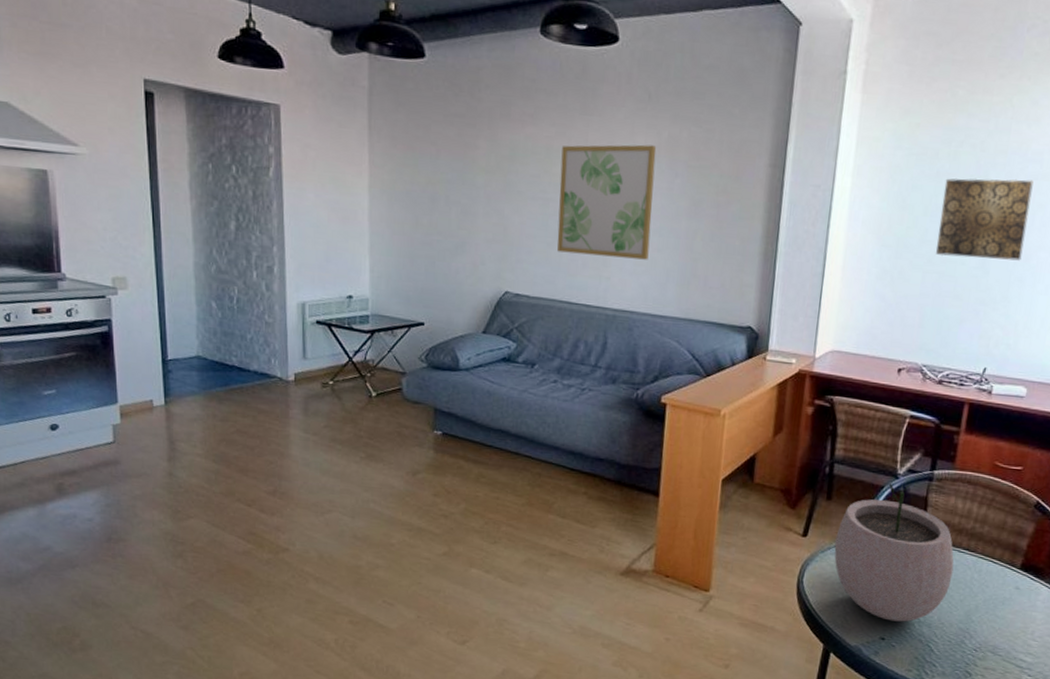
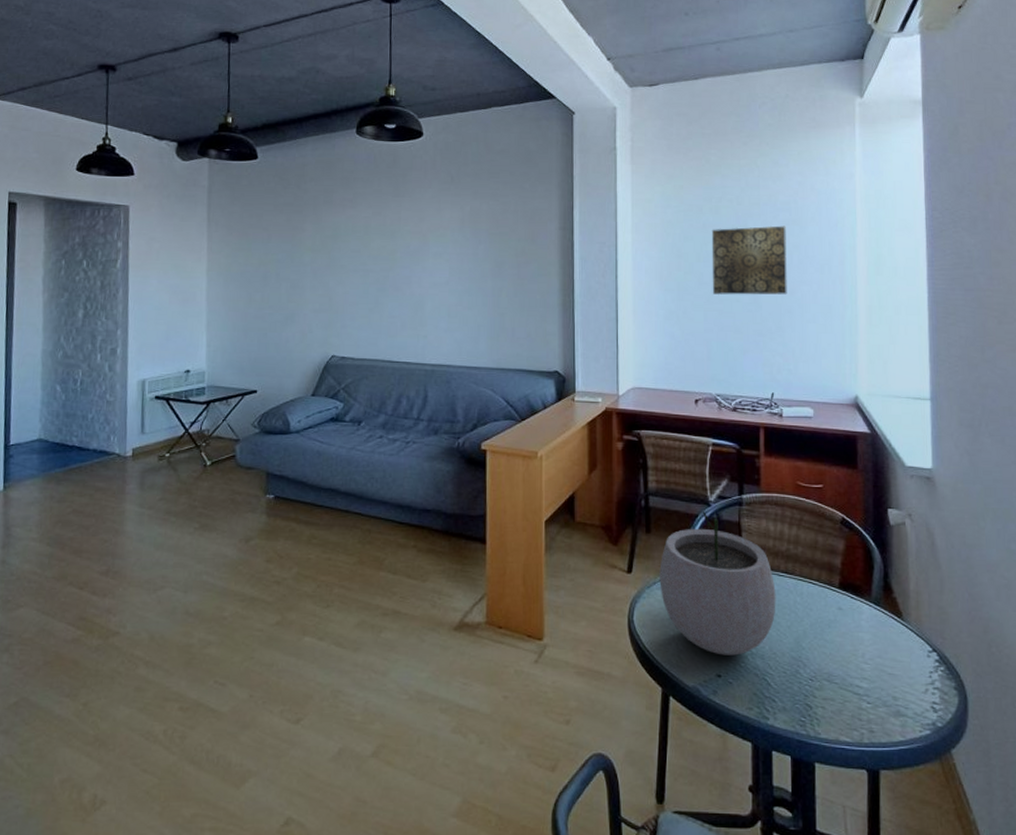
wall art: present [557,144,657,260] -> none [377,218,461,318]

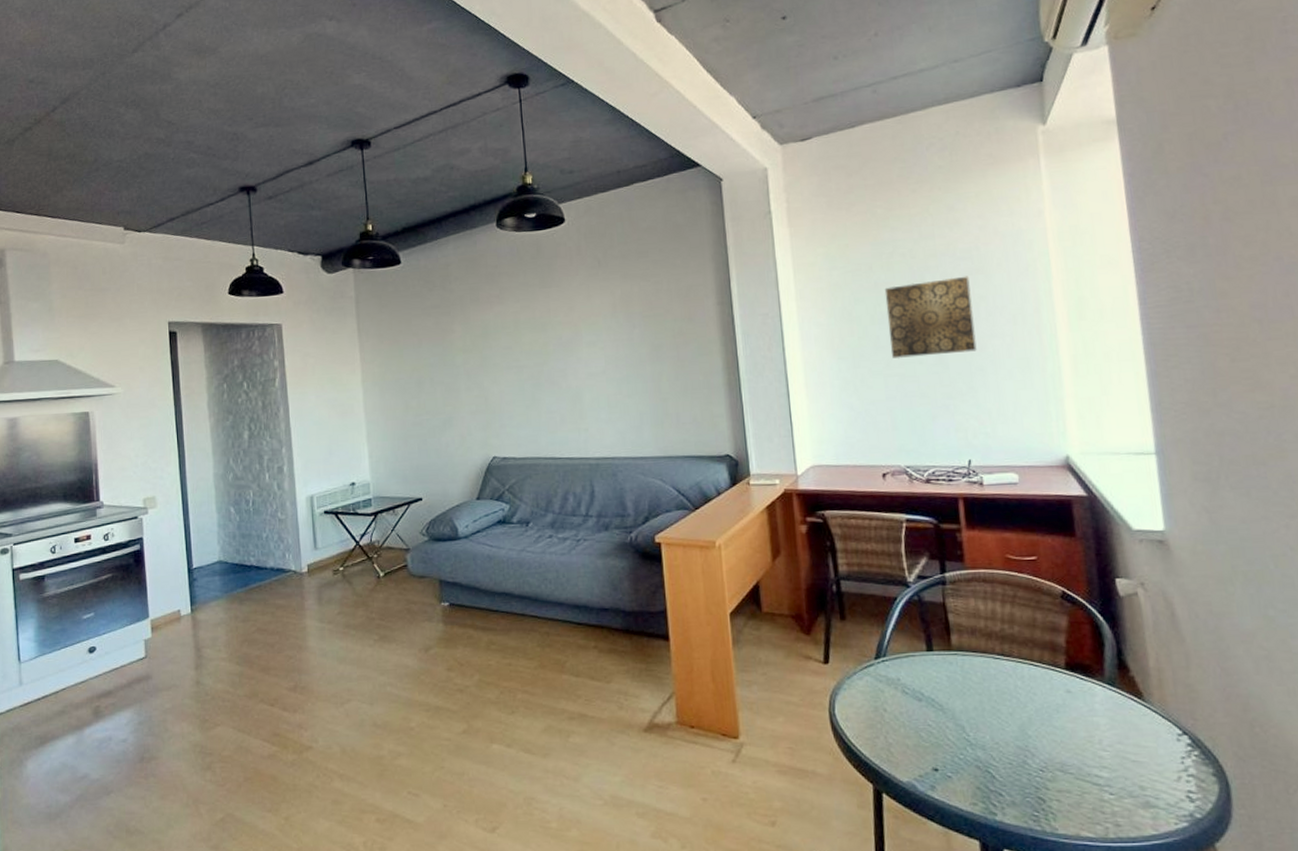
plant pot: present [659,510,776,656] -> none [859,591,995,748]

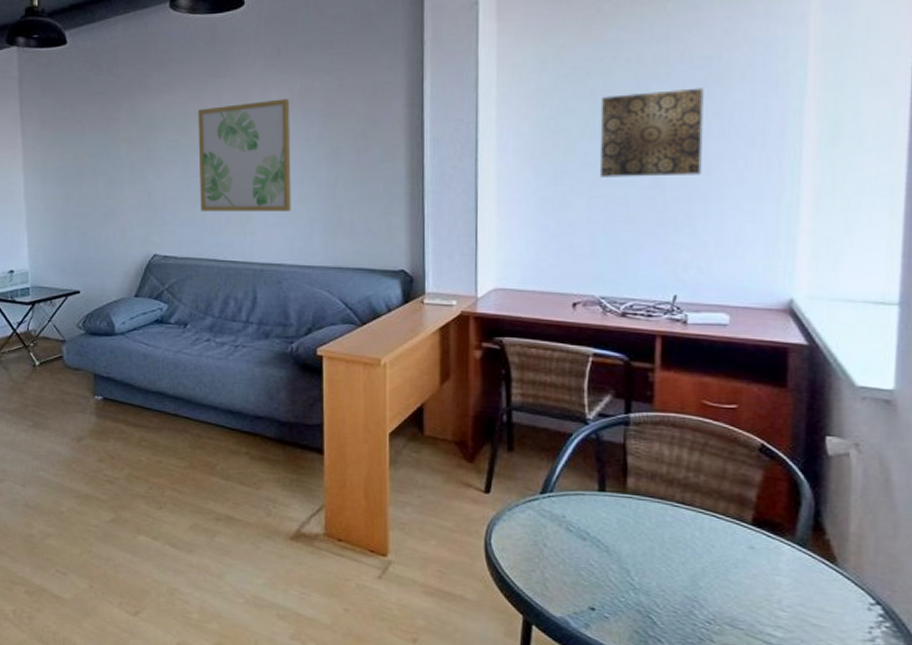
wall art: none [528,304,621,413] -> present [198,99,291,212]

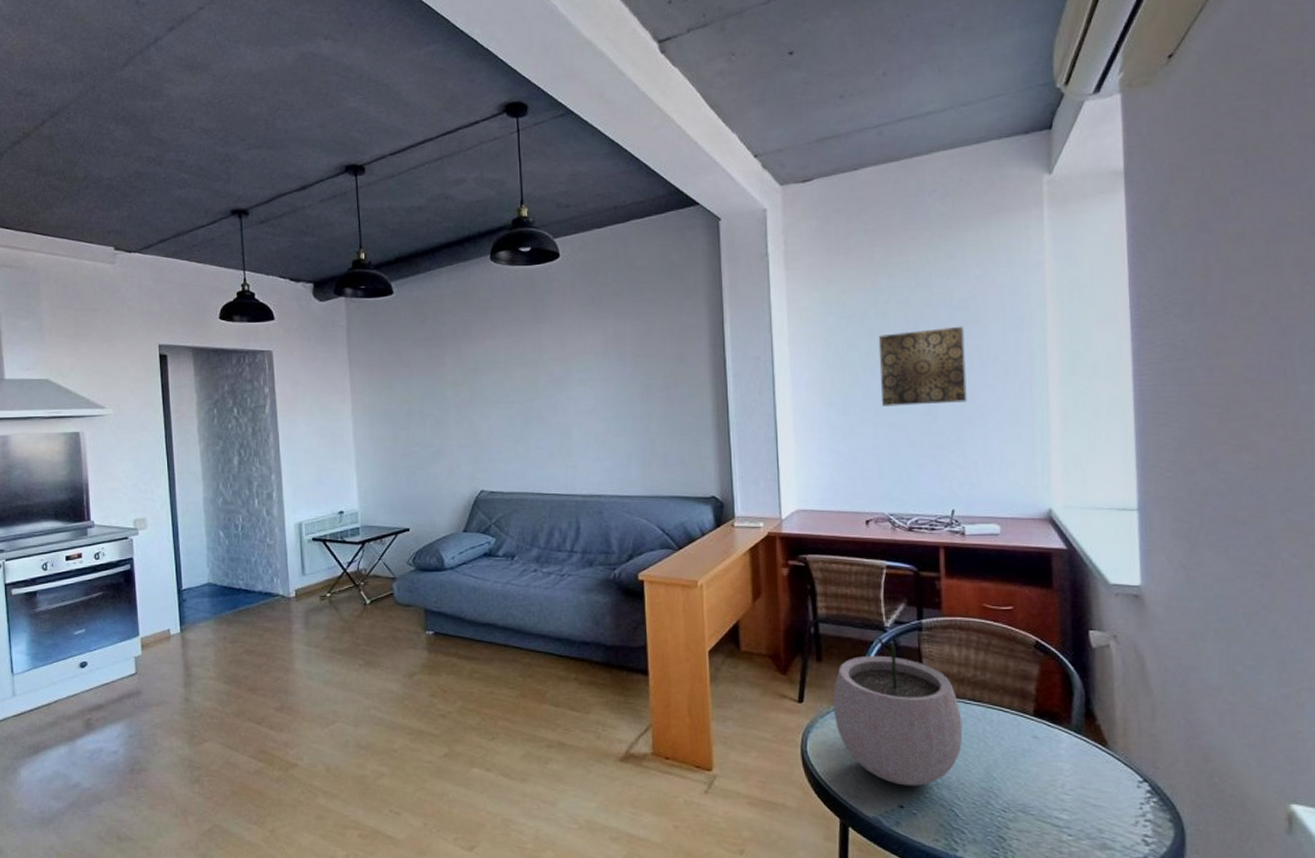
wall art: present [198,99,291,212] -> none [520,342,609,448]
plant pot: none [523,430,668,589] -> present [833,636,963,786]

